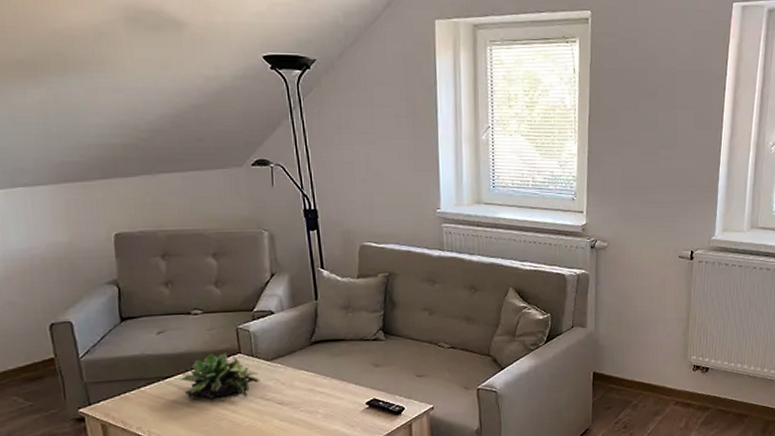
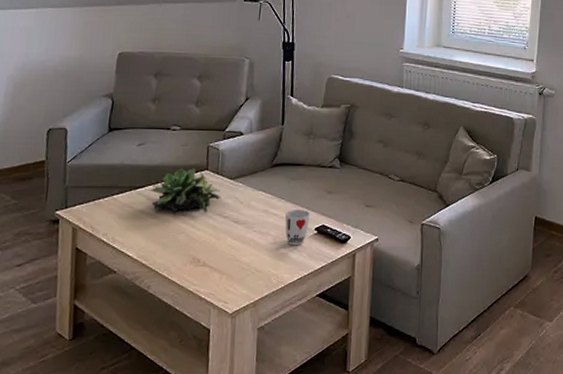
cup: none [333,385,359,422] -> present [285,209,310,246]

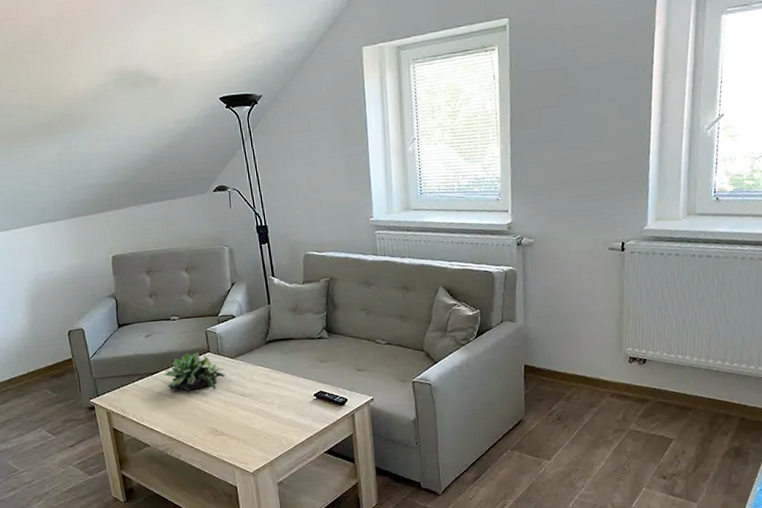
cup: present [285,209,310,246] -> none [285,378,308,412]

